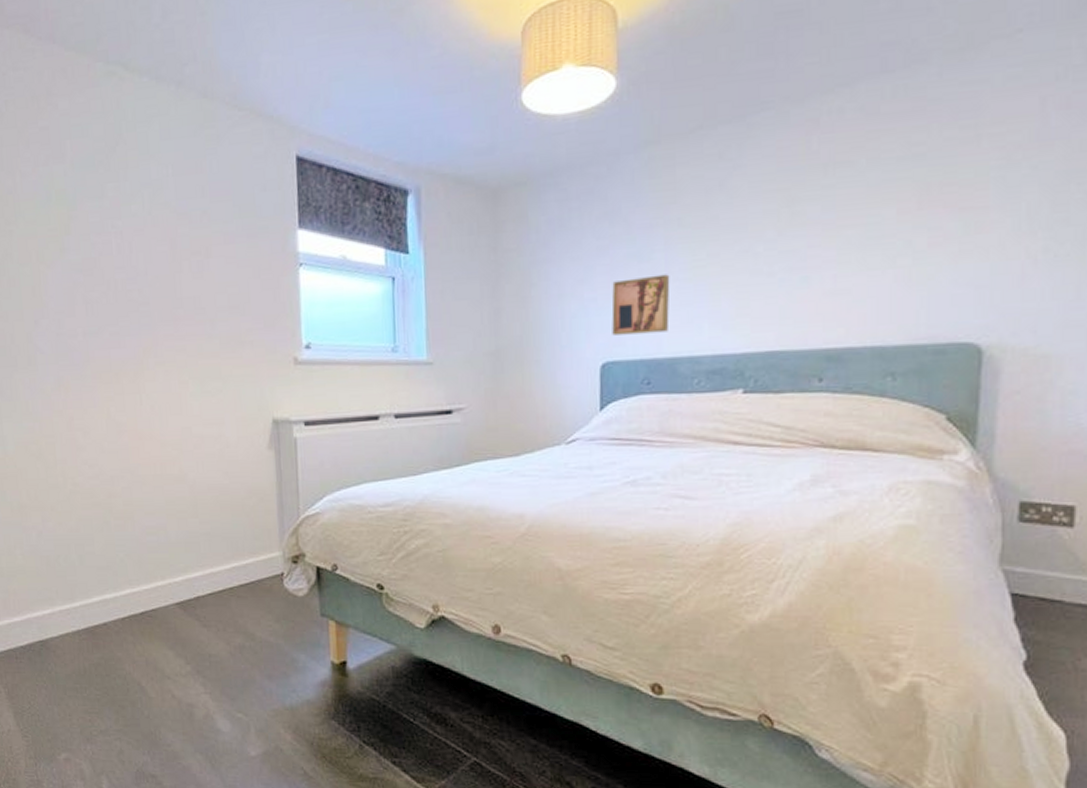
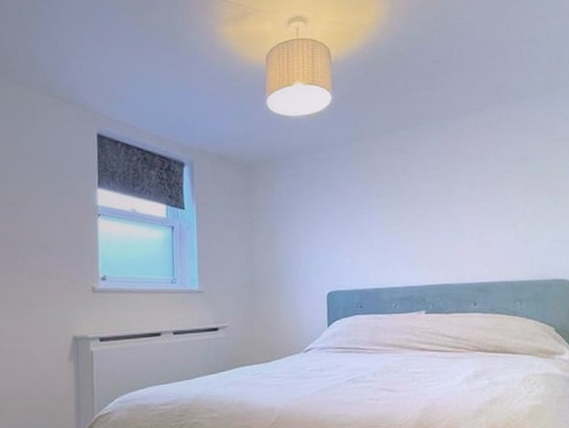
wall art: present [611,274,670,336] -> none [333,229,374,272]

